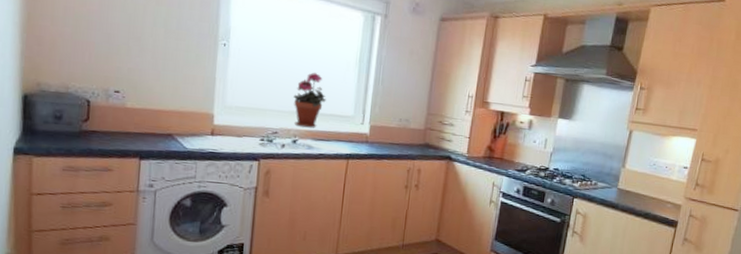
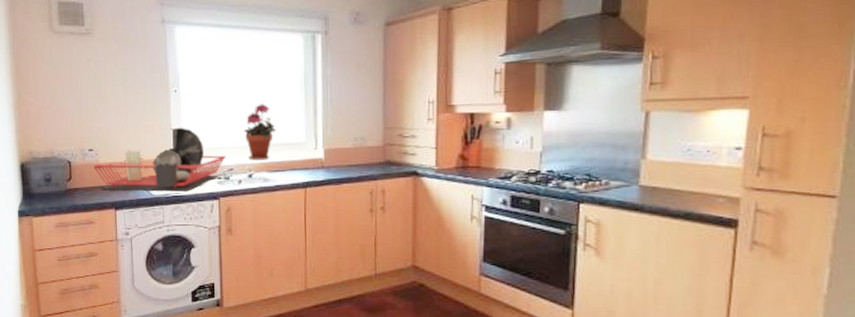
dish rack: none [118,82,271,149] -> present [94,127,226,192]

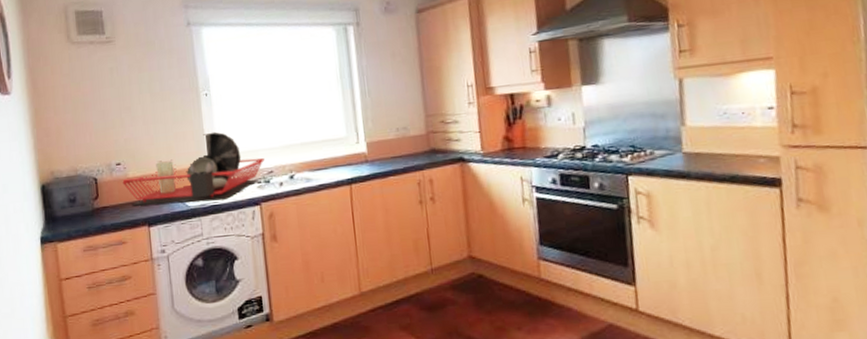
potted plant: present [244,104,276,161] -> none [281,101,315,161]

